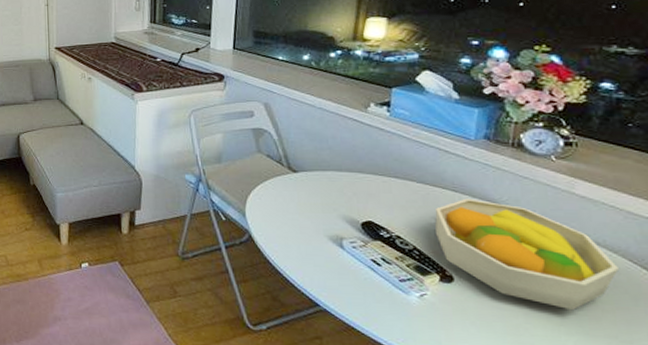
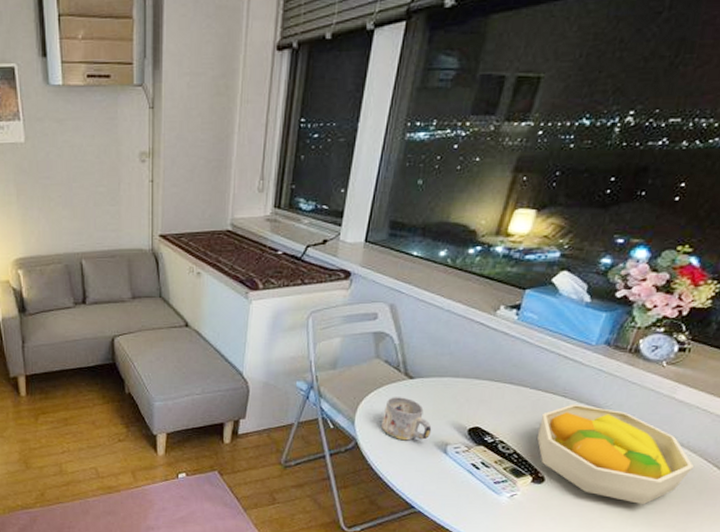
mug: none [272,190,324,234] -> present [381,397,432,441]

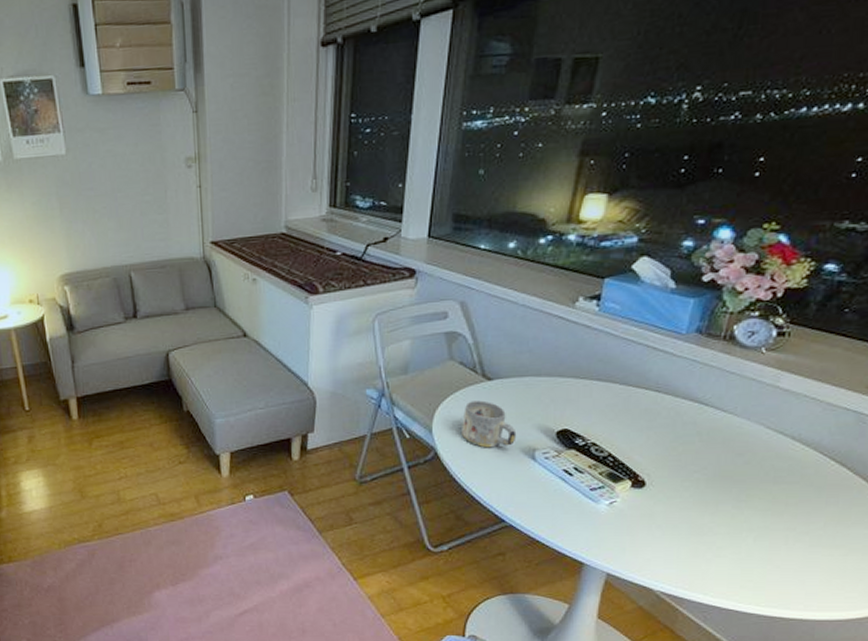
fruit bowl: present [537,404,694,505] -> none [633,398,809,507]

